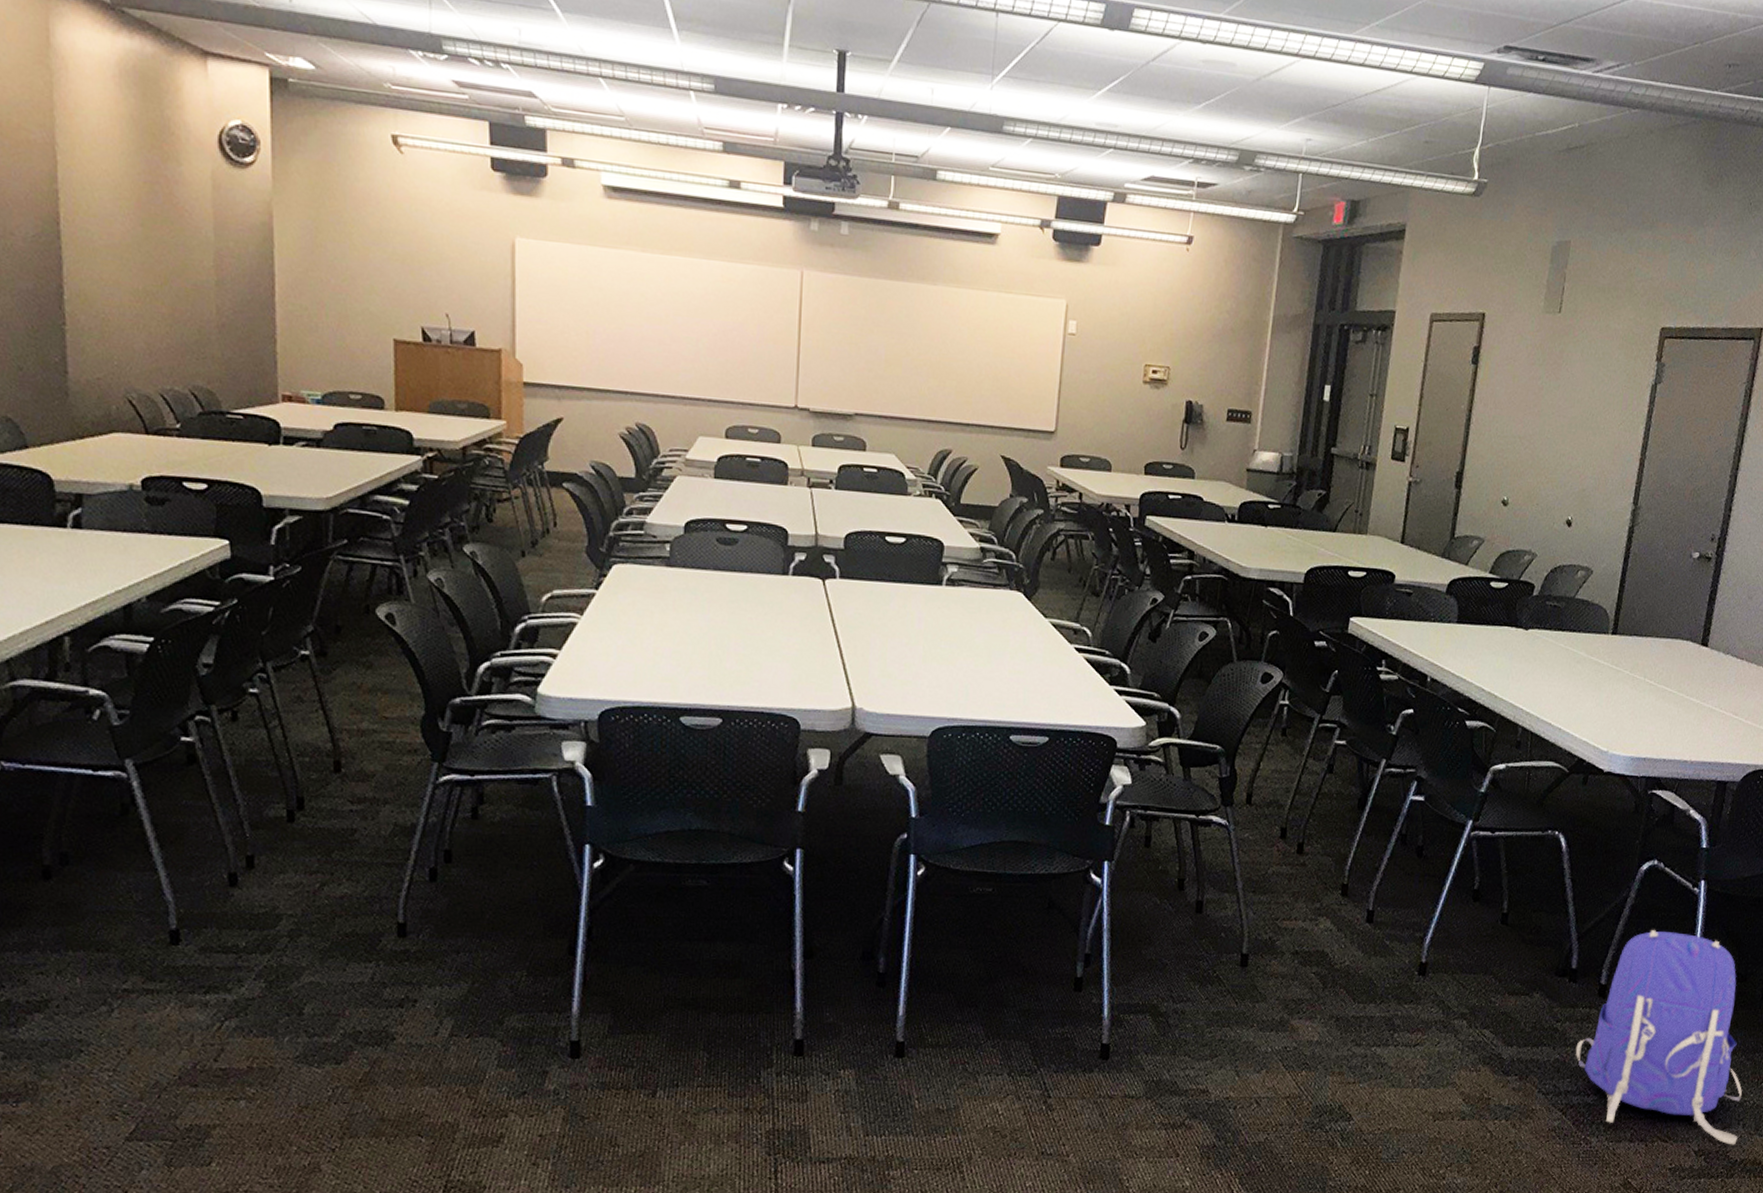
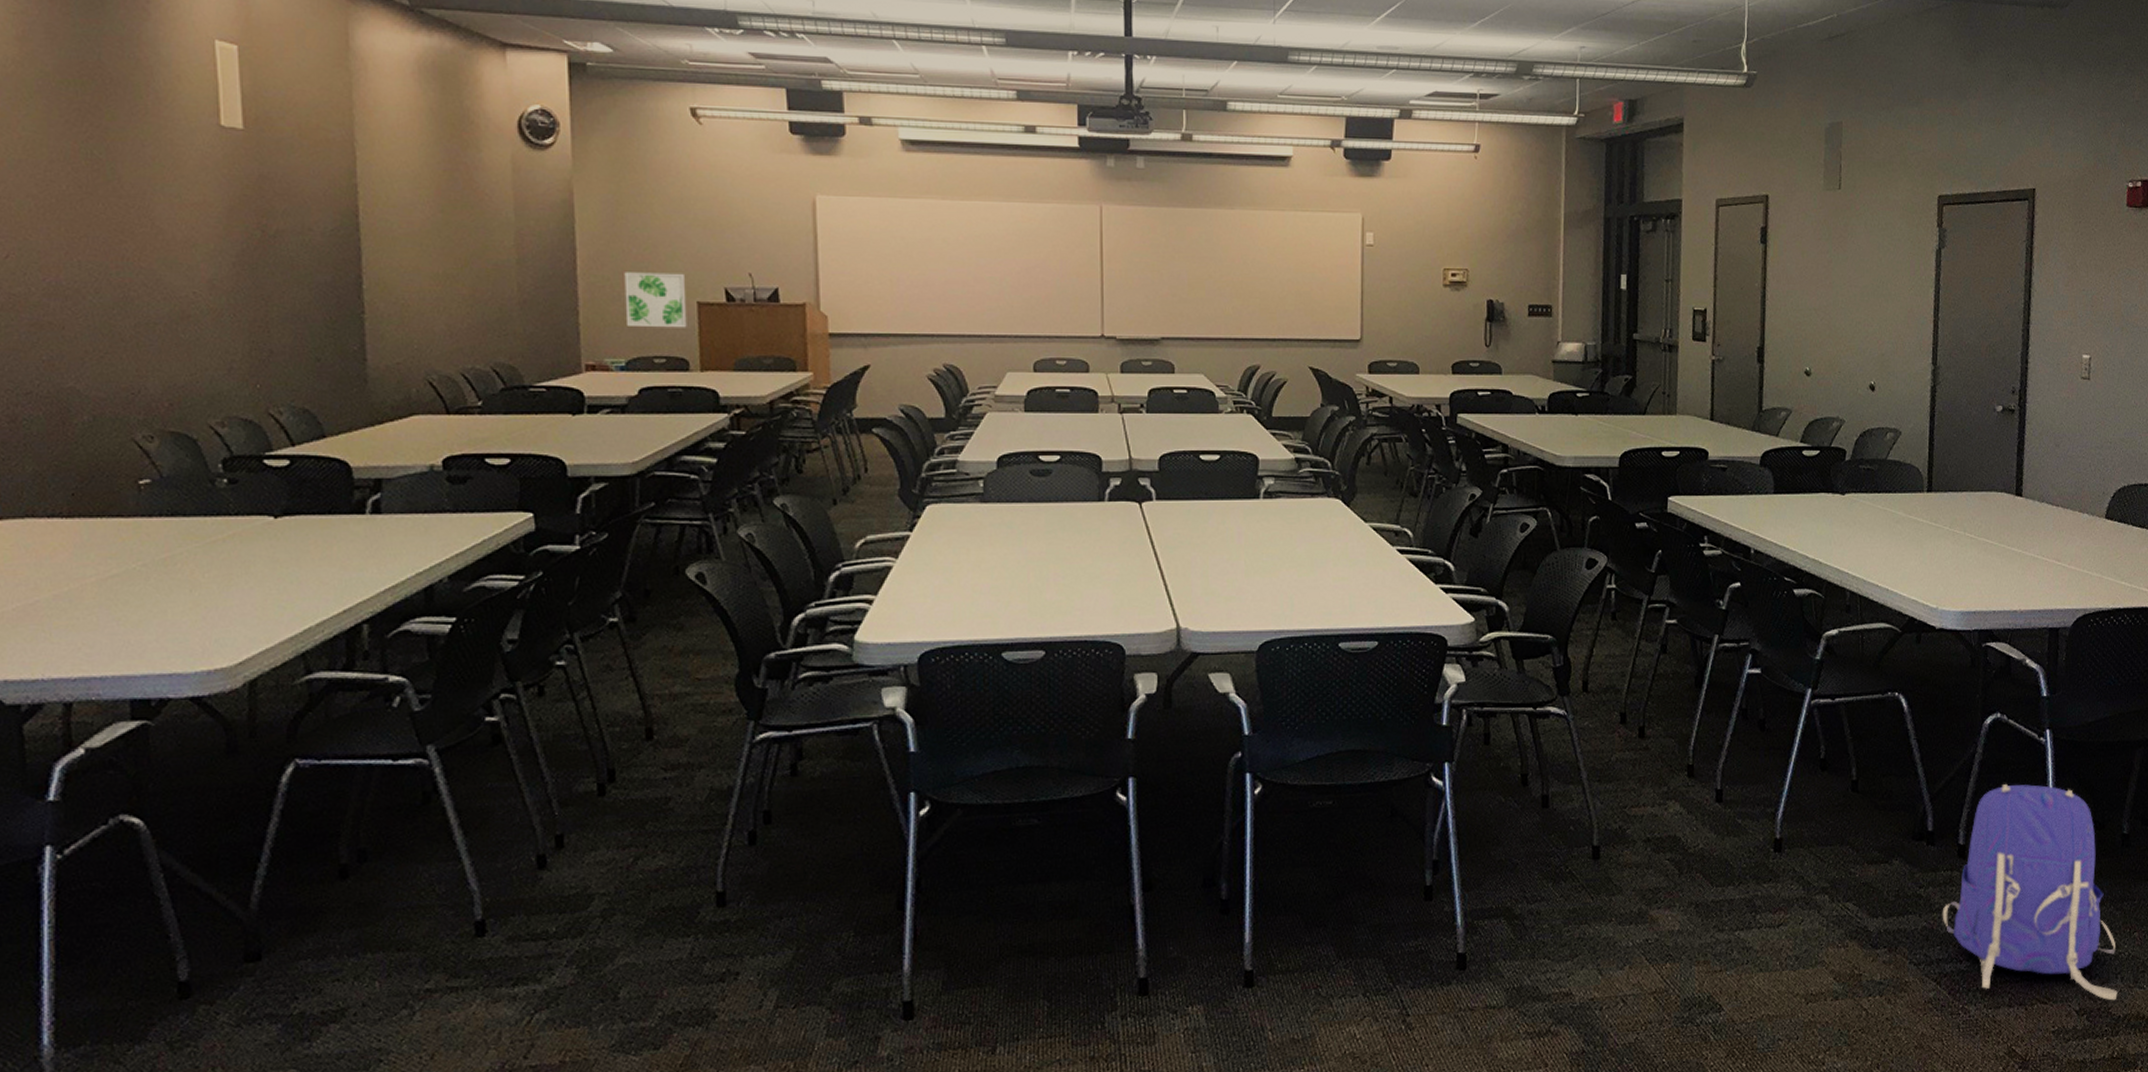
wall art: none [322,302,383,365] -> present [624,272,687,328]

